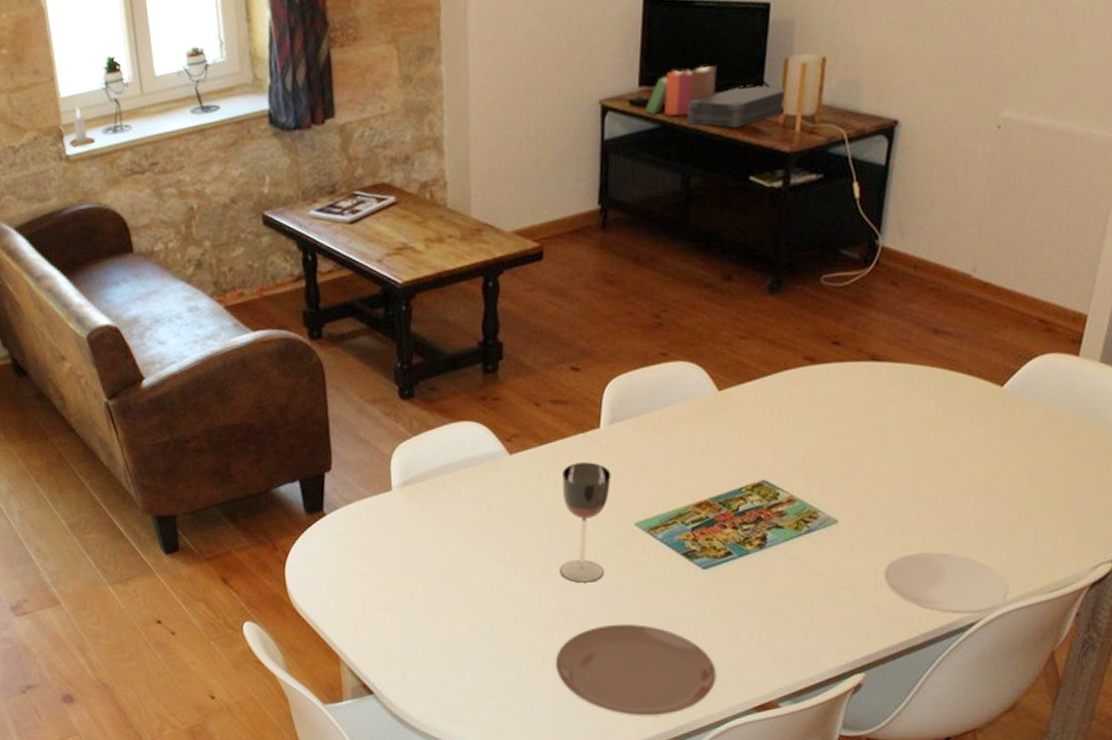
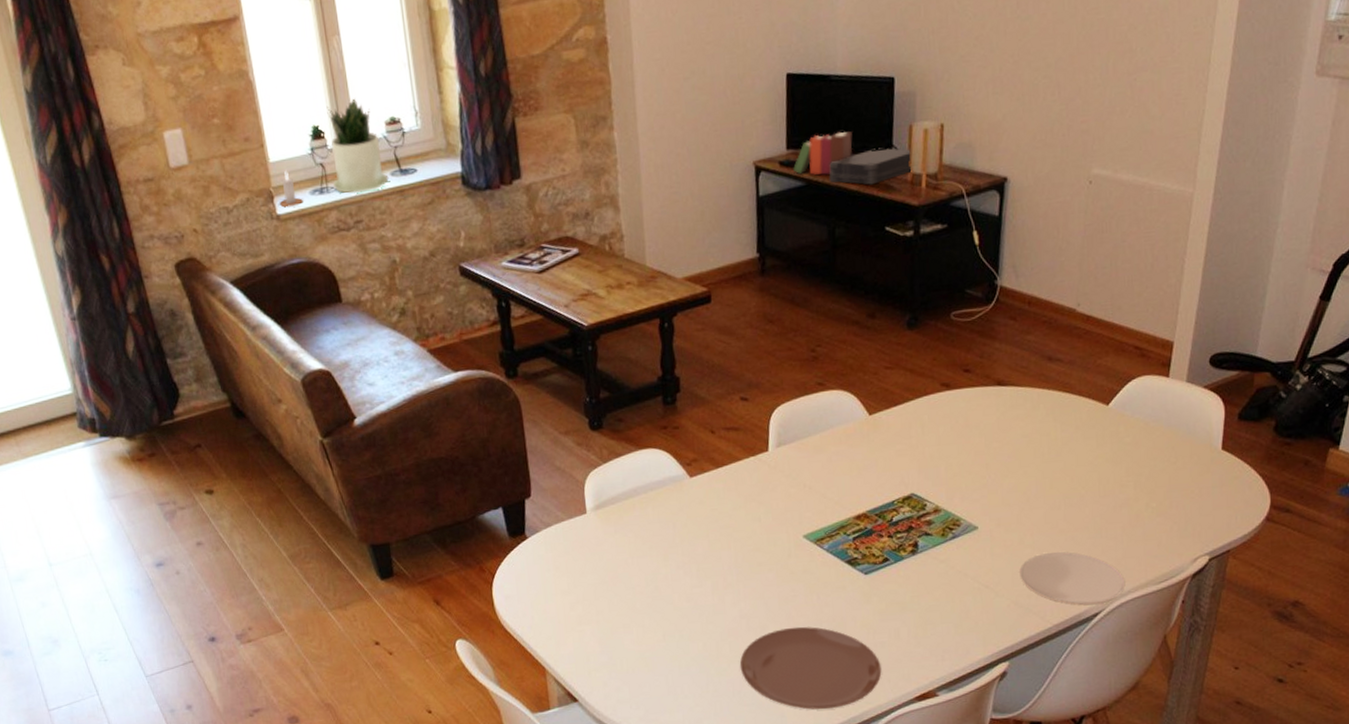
planter: none [123,26,189,133] -> present [326,98,389,194]
wineglass: present [559,462,611,583] -> none [737,482,781,591]

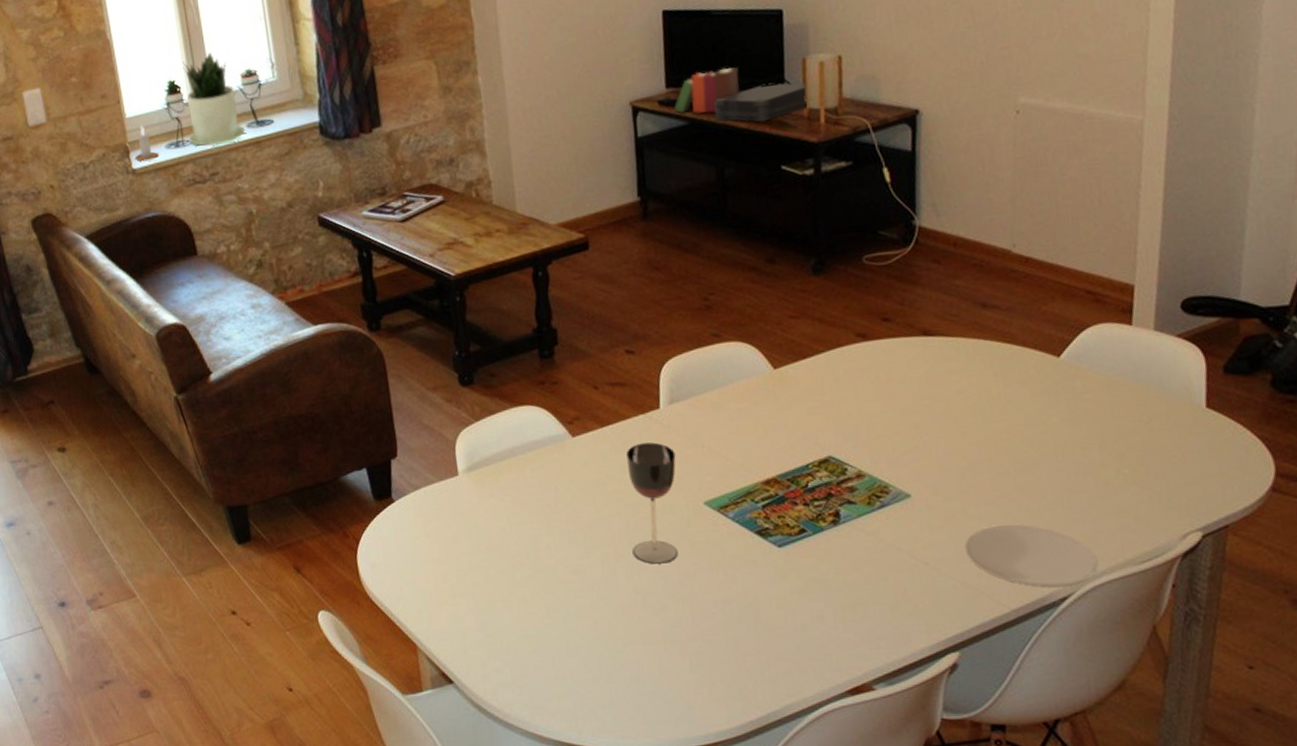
wineglass: none [737,482,781,591] -> present [626,442,679,564]
plate: present [739,626,882,710] -> none [636,605,805,701]

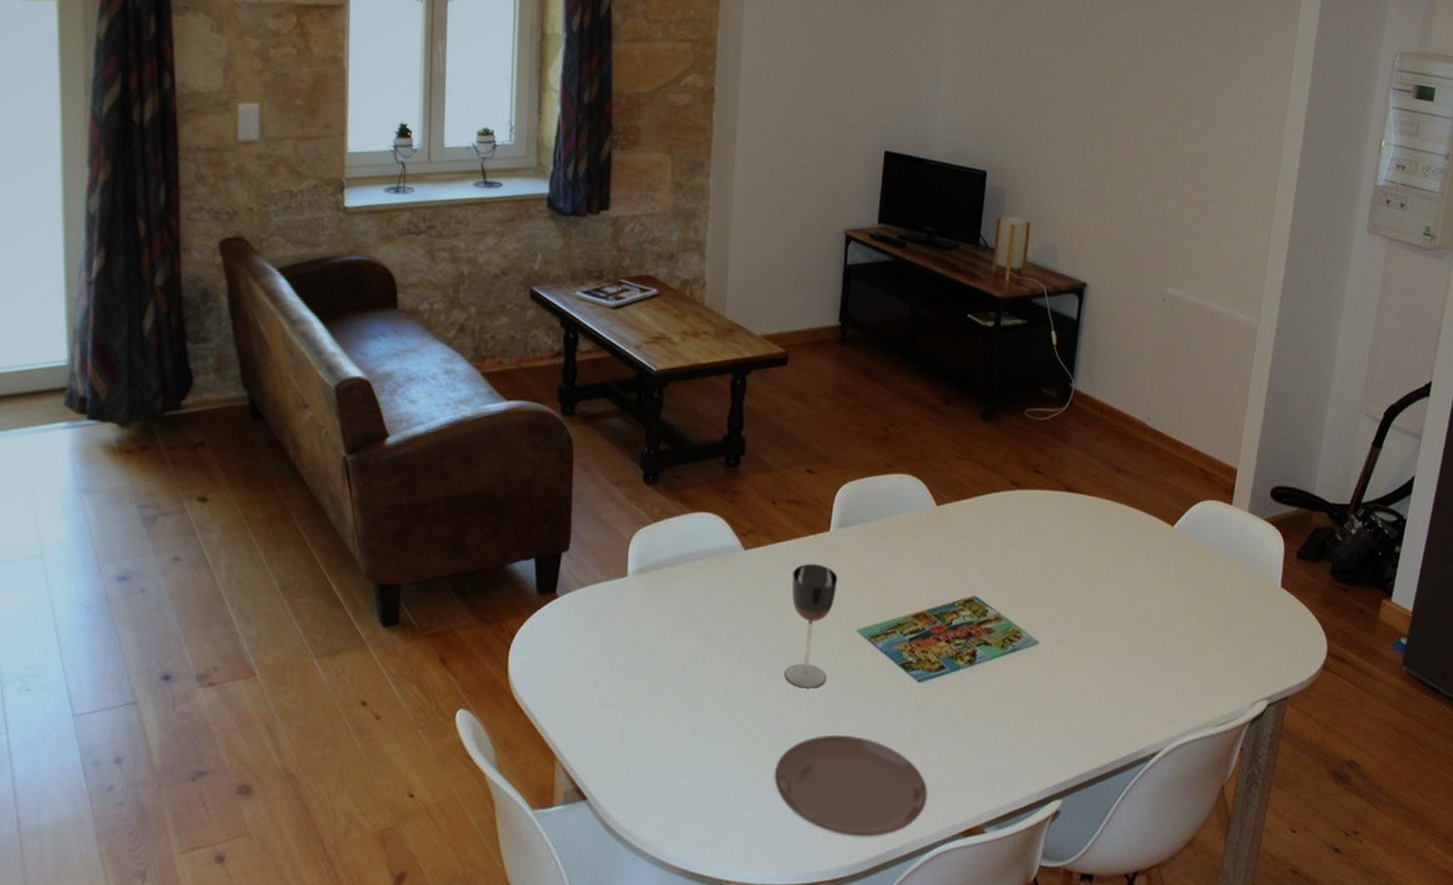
candle: present [135,125,159,162] -> none [349,163,376,203]
planter: present [182,52,245,147] -> none [410,103,472,200]
plate: none [636,605,805,701] -> present [774,734,928,836]
books: present [674,67,740,114] -> none [883,213,943,254]
game console: present [714,83,810,123] -> none [916,235,998,271]
plate: present [964,524,1099,588] -> none [1078,678,1185,743]

